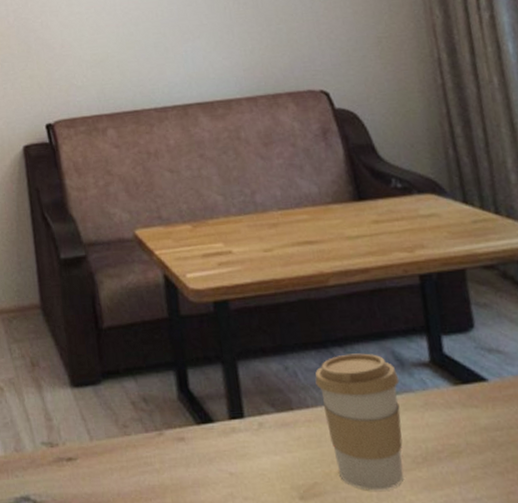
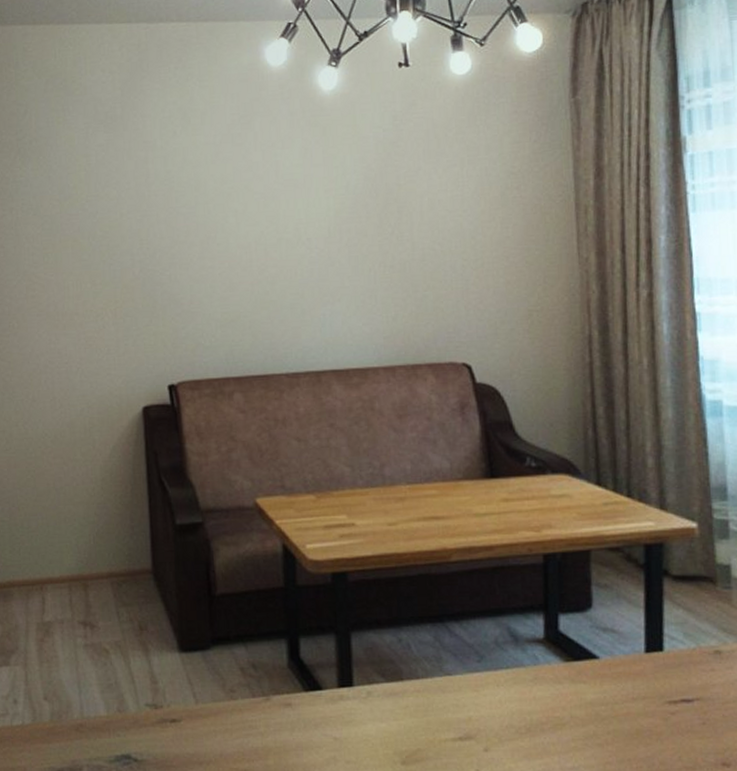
coffee cup: present [315,353,404,491] -> none [428,628,512,758]

